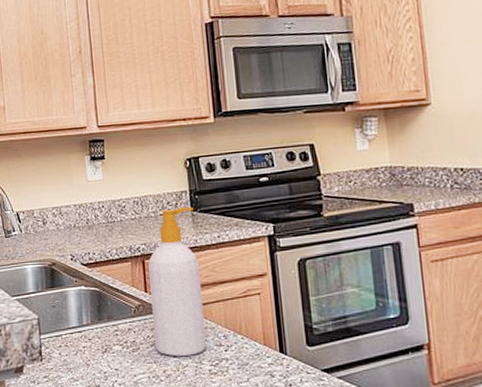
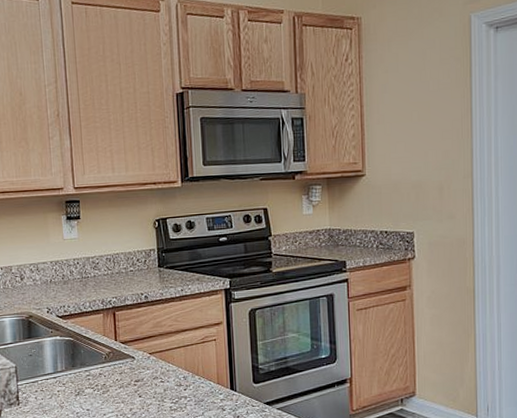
soap bottle: present [148,206,207,356] -> none [119,263,169,396]

